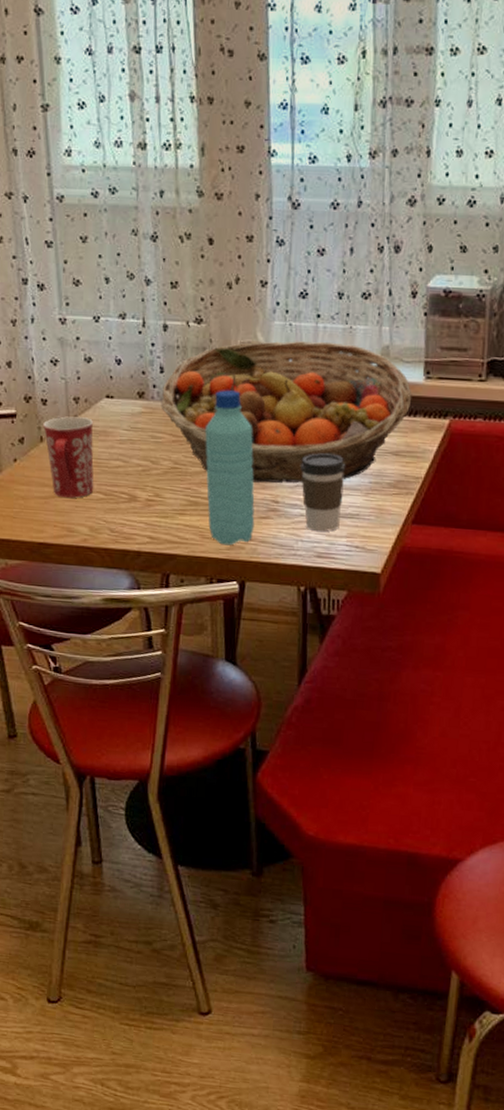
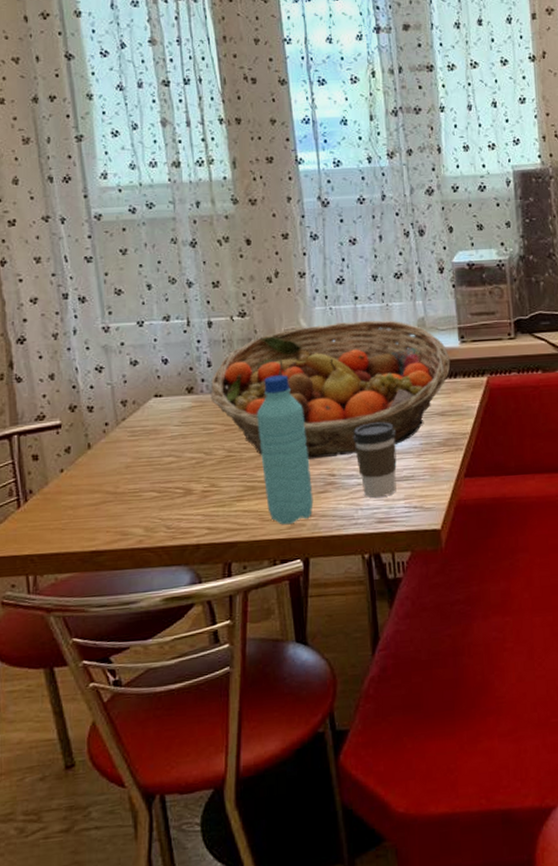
mug: present [43,416,94,498] -> none [90,419,147,501]

